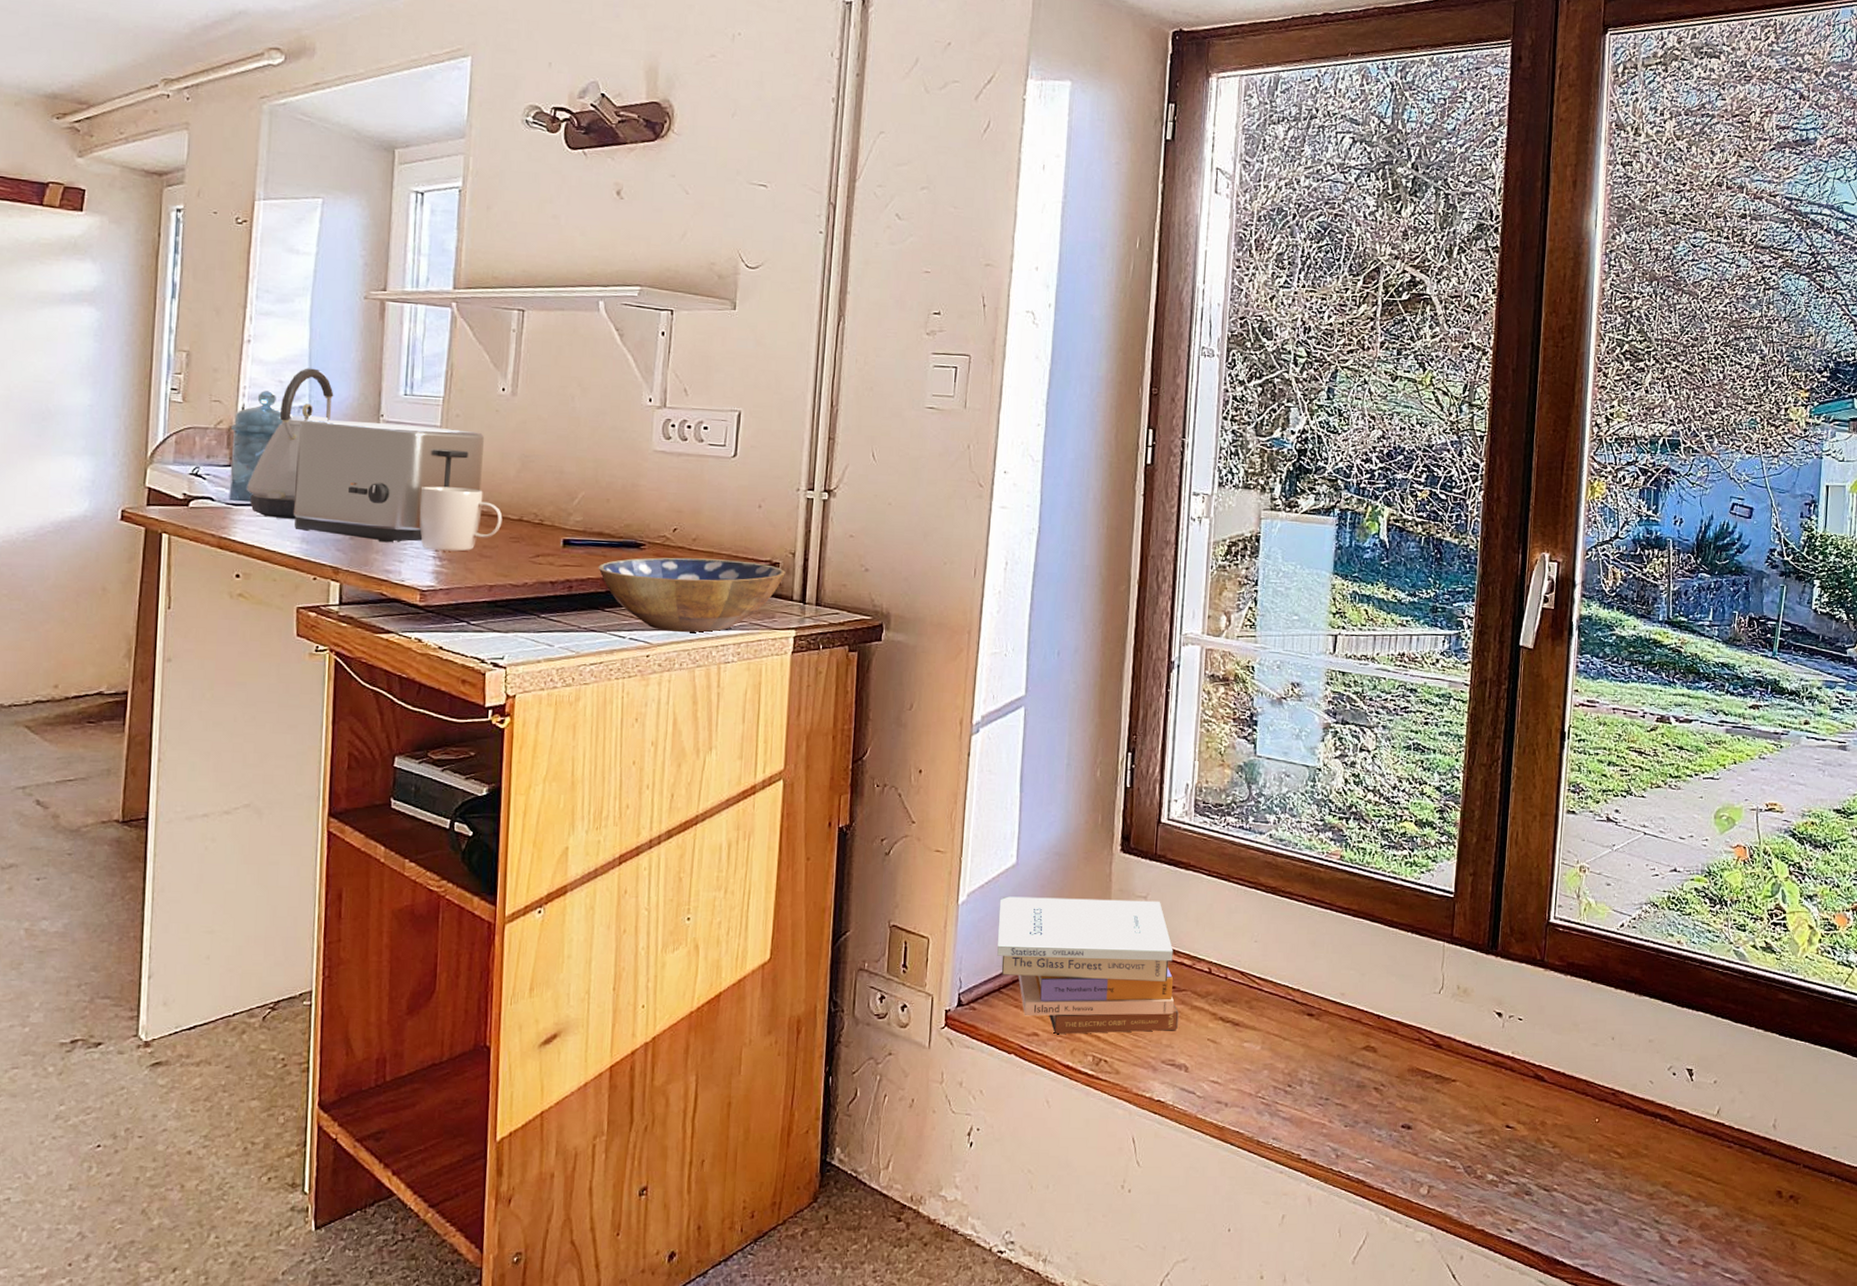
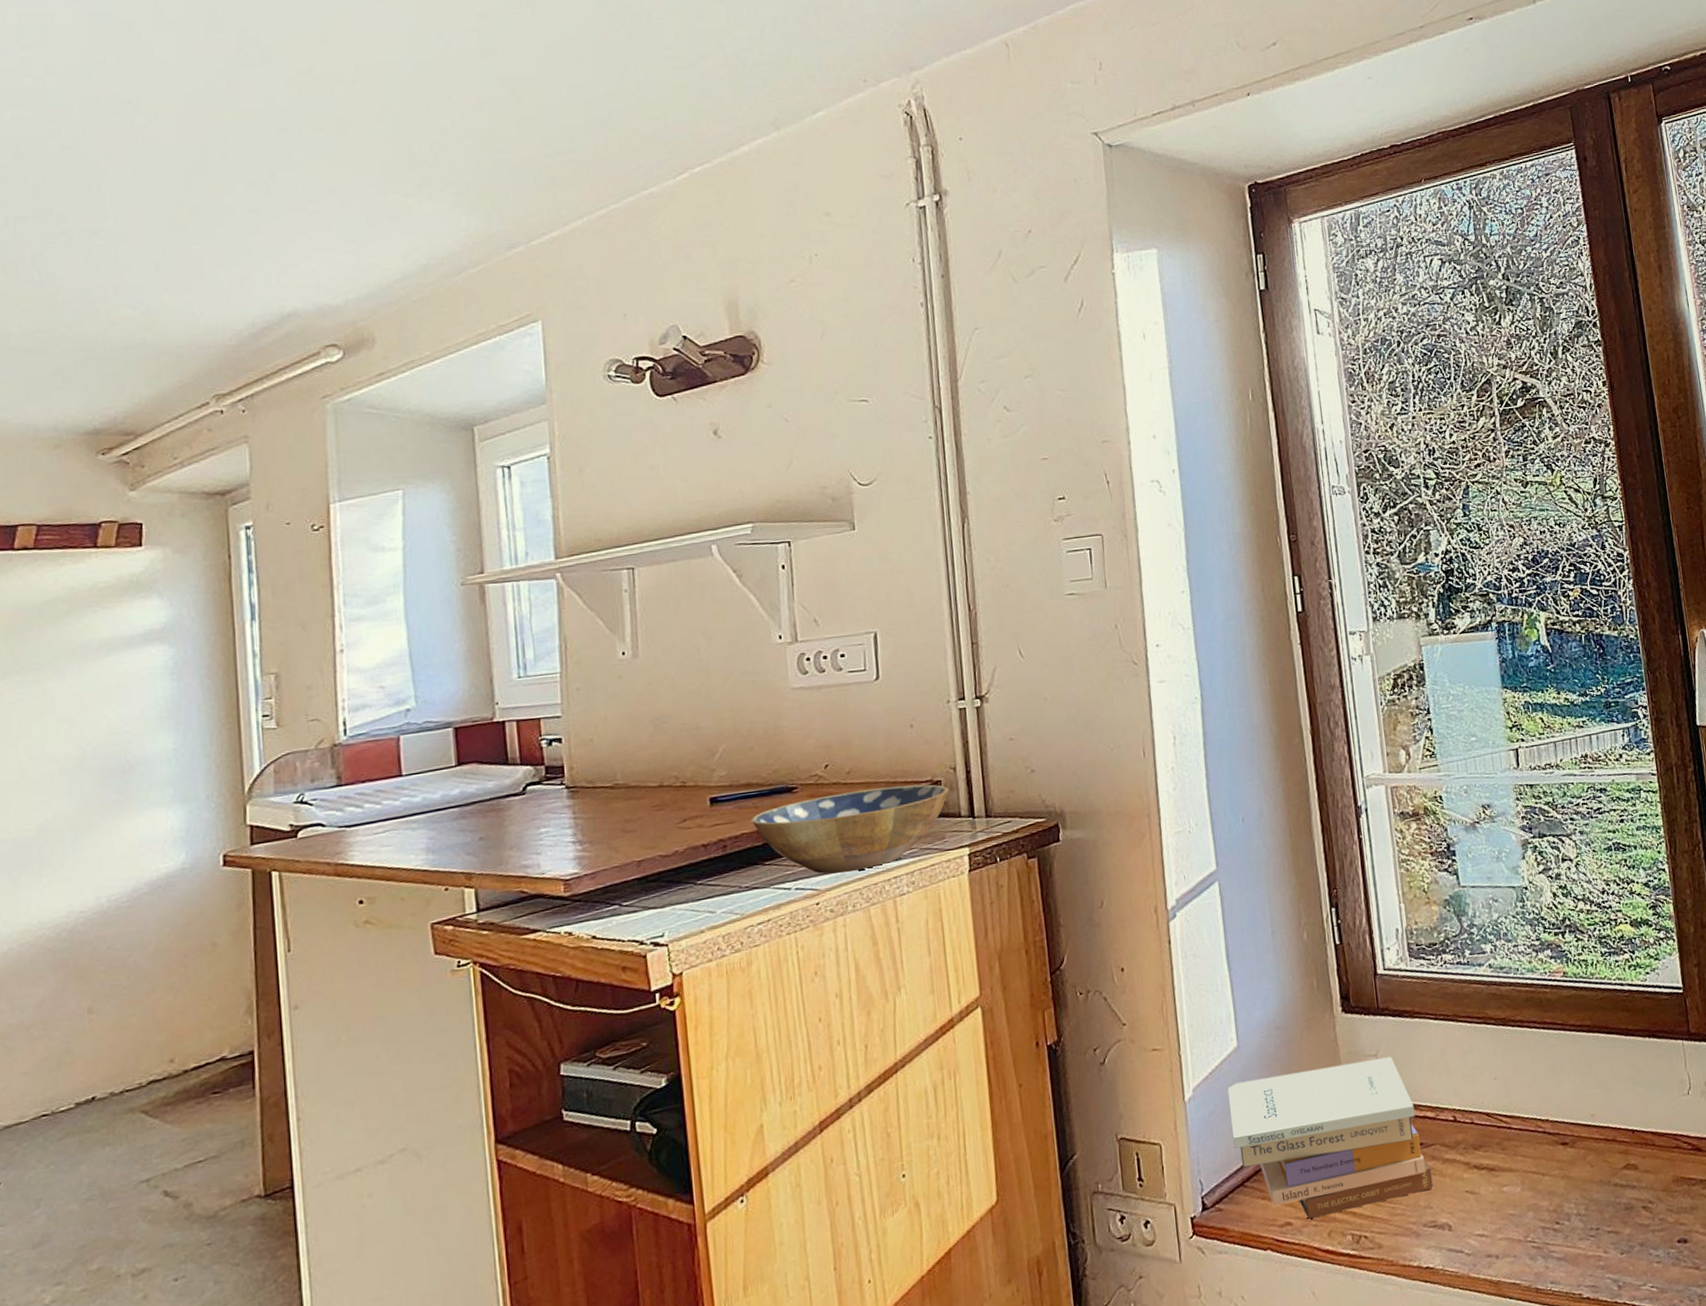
canister: present [229,390,294,502] -> none [334,699,401,823]
kettle: present [247,368,334,519] -> none [359,667,442,834]
toaster: present [292,419,485,543] -> none [408,702,614,841]
mug: present [419,486,503,552] -> none [549,761,642,836]

